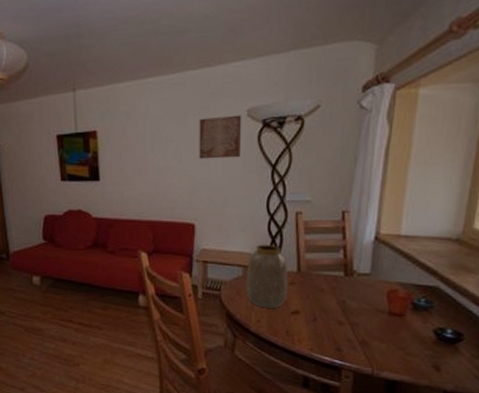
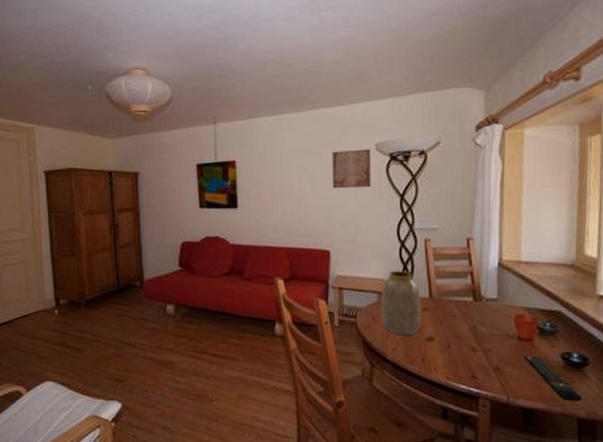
remote control: none [393,330,451,376] -> present [523,355,582,402]

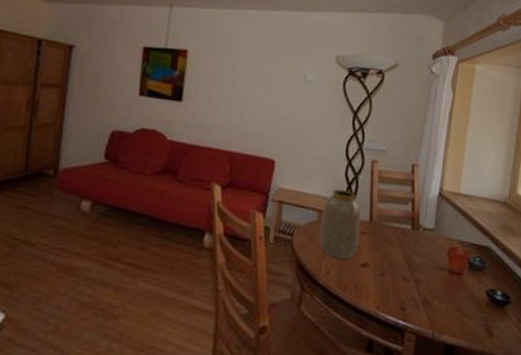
wall art: present [332,148,372,189] -> none [287,57,331,100]
remote control: present [523,355,582,402] -> none [452,289,501,340]

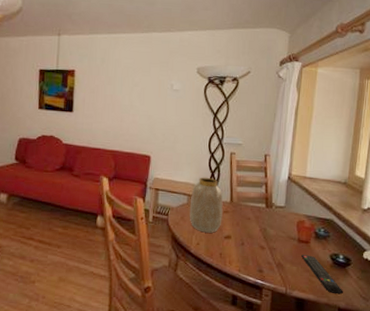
remote control: none [452,289,501,340] -> present [301,255,343,295]

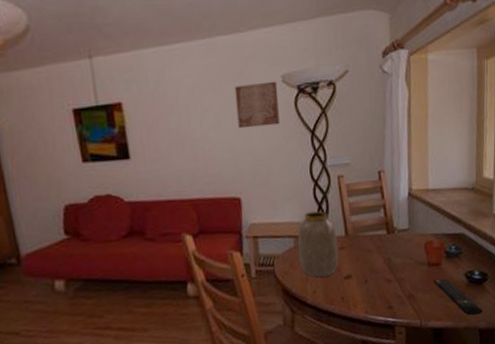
wall art: none [158,70,193,105] -> present [234,81,280,129]

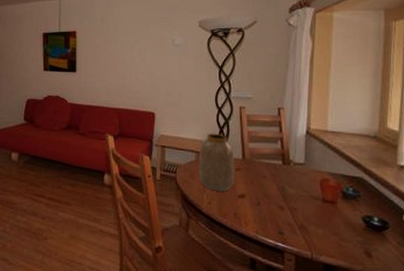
wall art: present [234,81,280,129] -> none [160,25,195,59]
remote control: present [433,278,482,316] -> none [327,216,381,262]

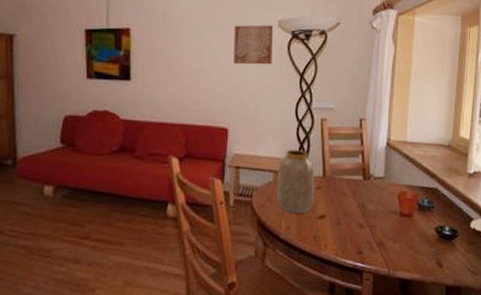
wall art: none [160,25,195,59] -> present [234,24,274,65]

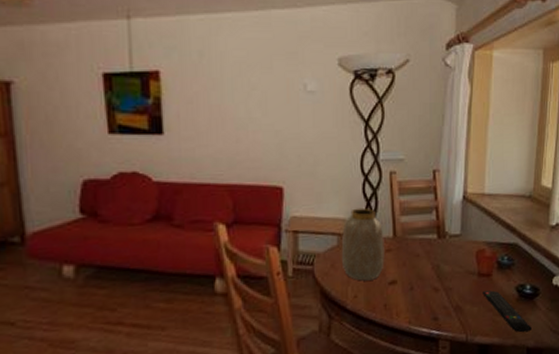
wall art: present [234,24,274,65] -> none [286,63,333,112]
remote control: none [404,230,450,271] -> present [483,290,532,333]

